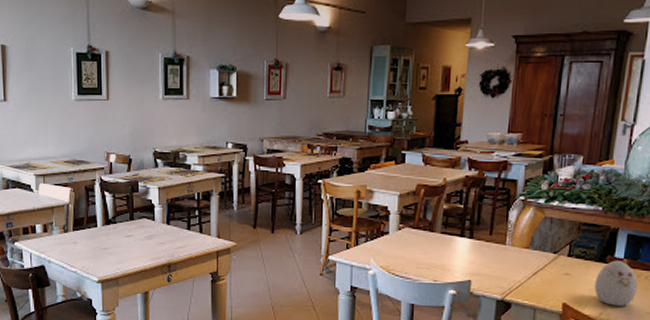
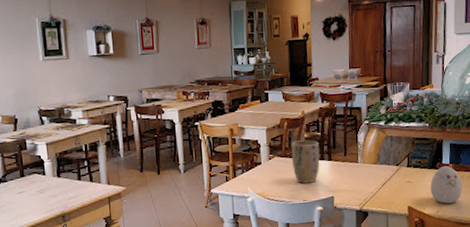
plant pot: none [425,211,460,262] -> present [291,140,320,184]

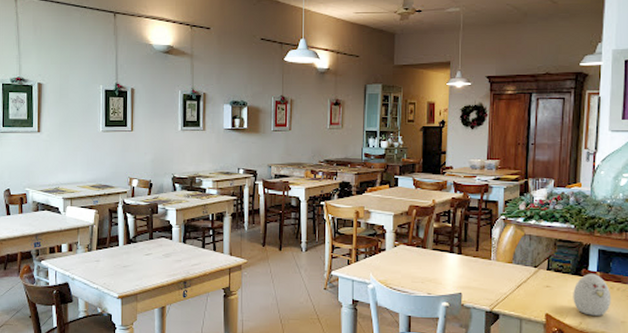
plant pot: present [291,140,320,184] -> none [418,230,449,276]

